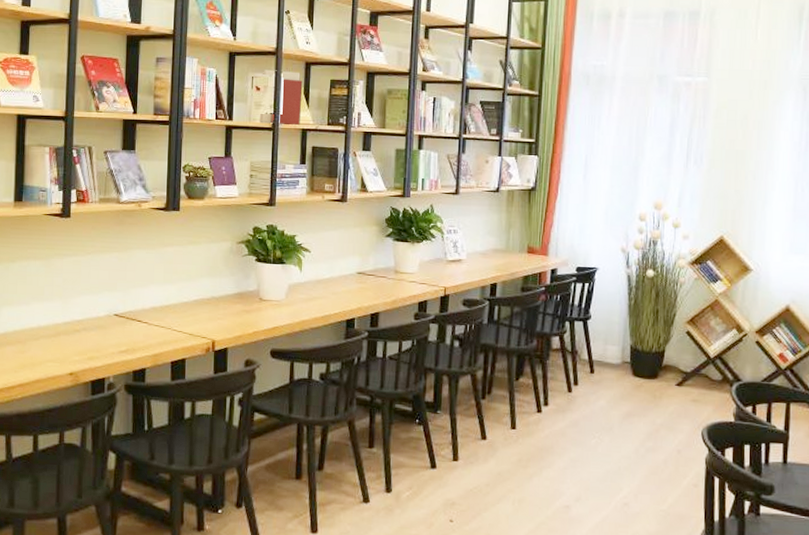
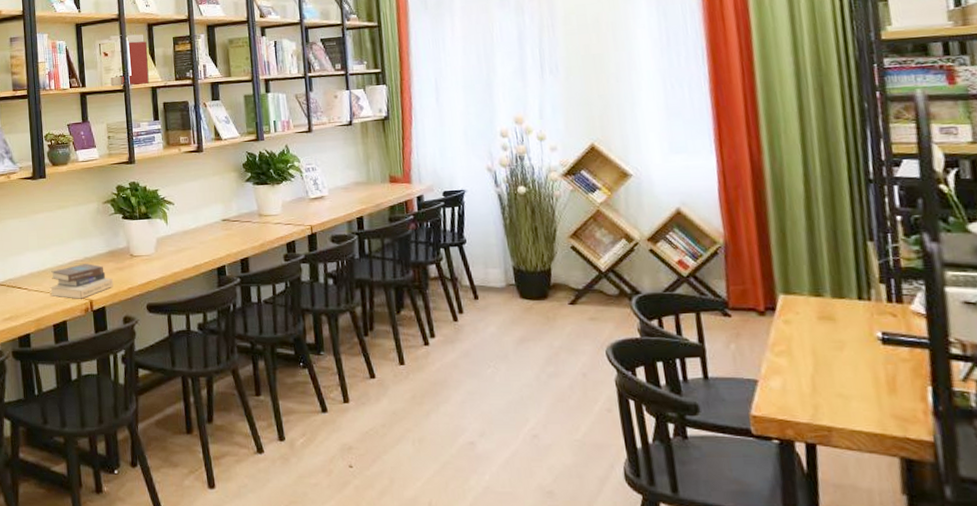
books: none [172,303,239,338] -> present [50,263,113,299]

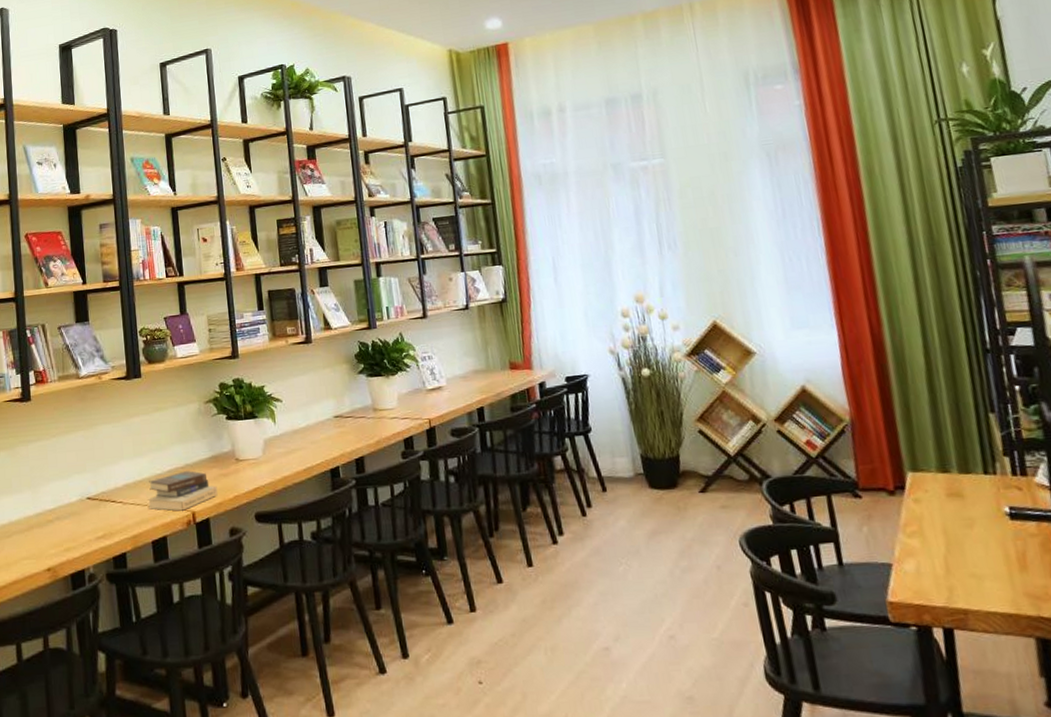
books: present [108,34,149,87] -> none [206,217,252,275]

